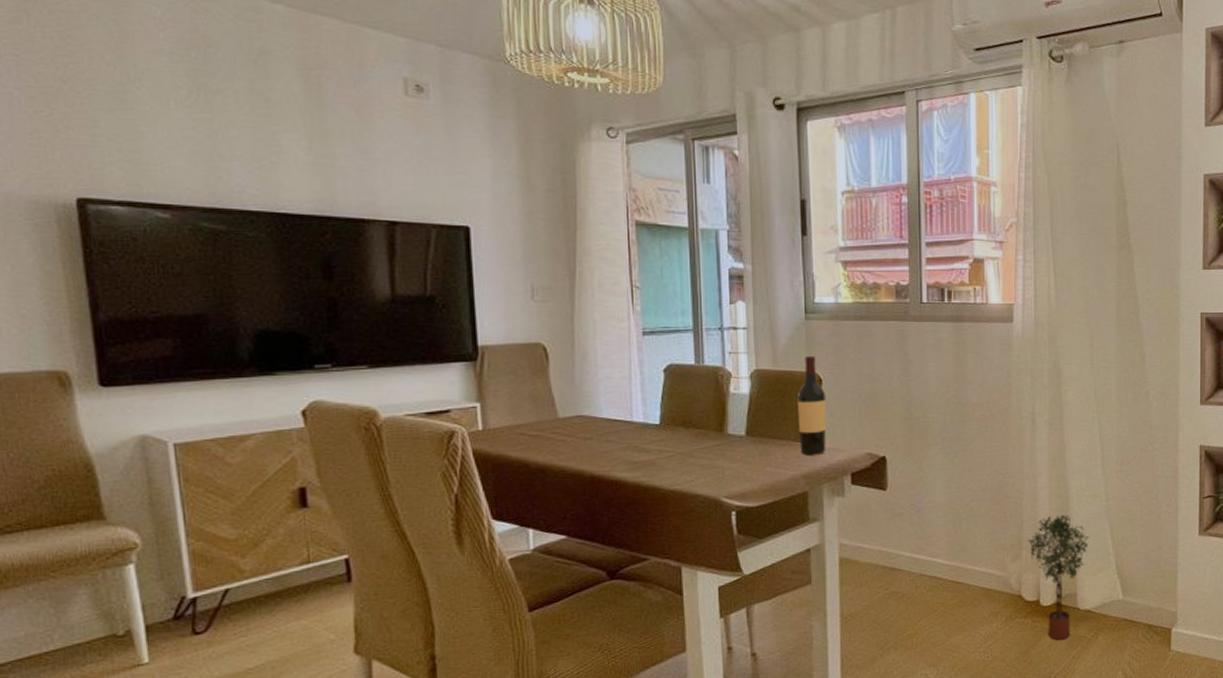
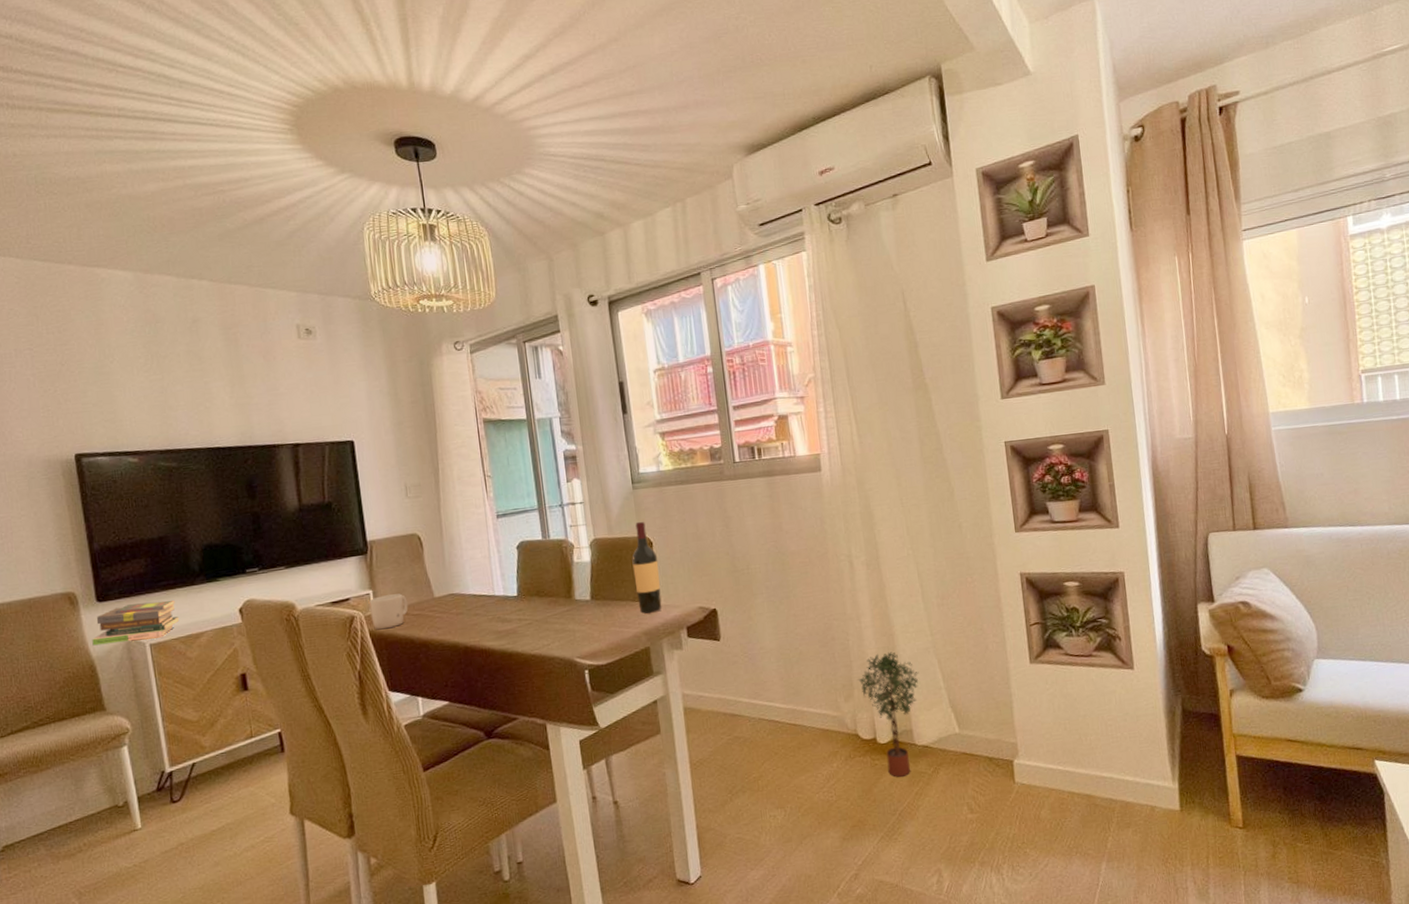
books: none [90,392,218,440] -> present [92,599,180,646]
mug: none [475,410,525,449] -> present [369,593,408,630]

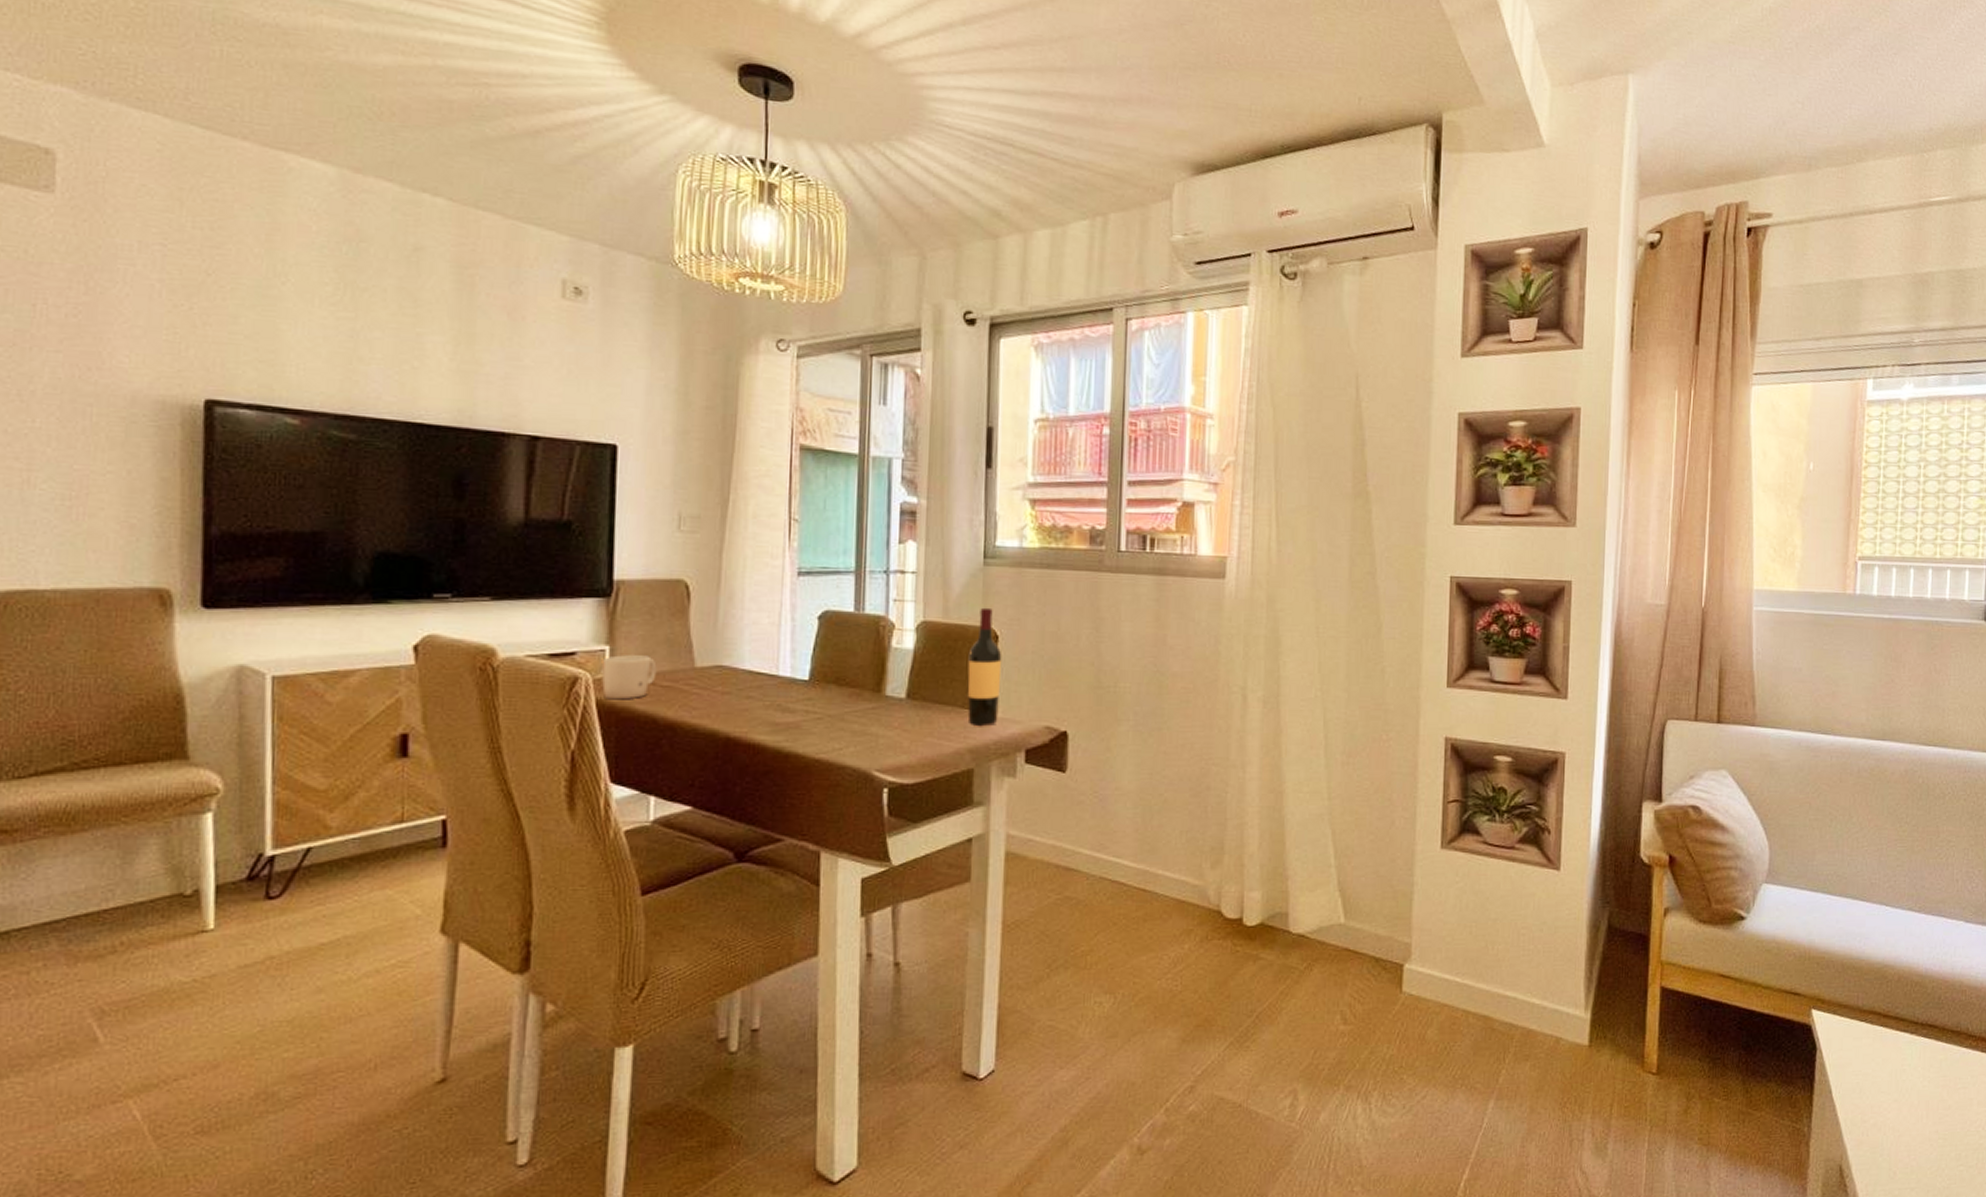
books: present [92,599,180,646] -> none [184,618,323,669]
potted tree: present [858,652,919,777] -> none [1231,813,1307,970]

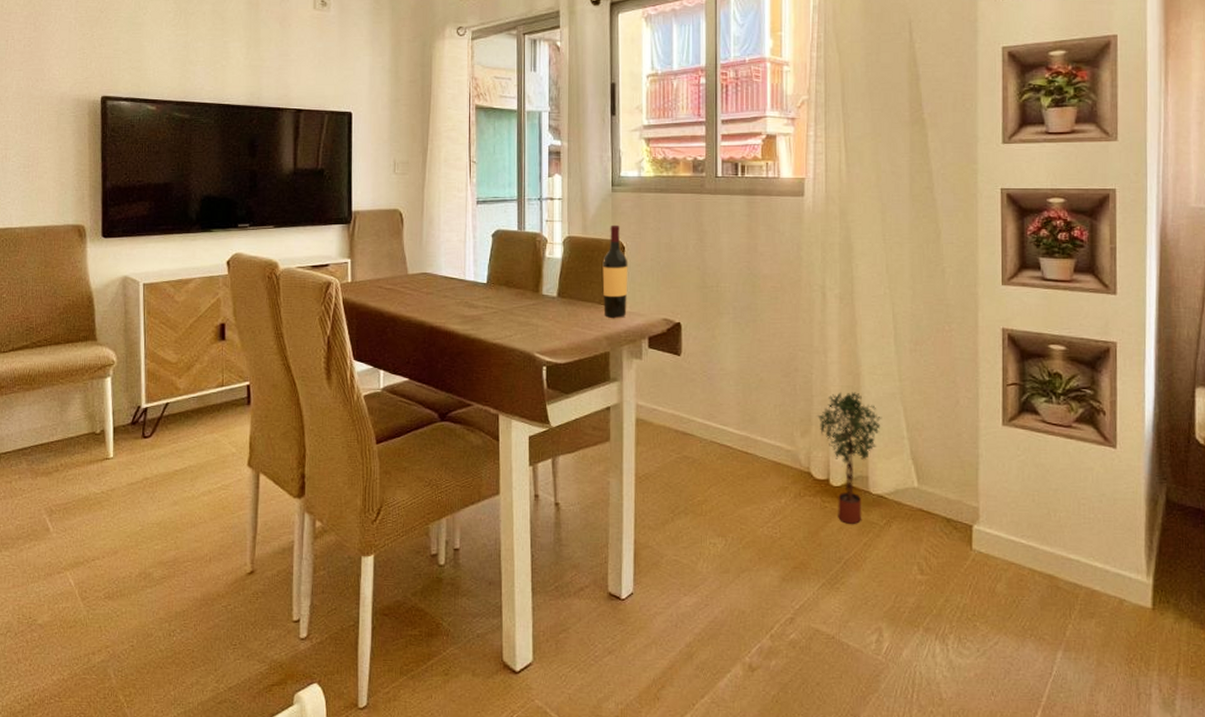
mug: present [602,655,657,700] -> none [346,266,382,299]
potted tree: none [1231,813,1307,970] -> present [817,392,882,524]

